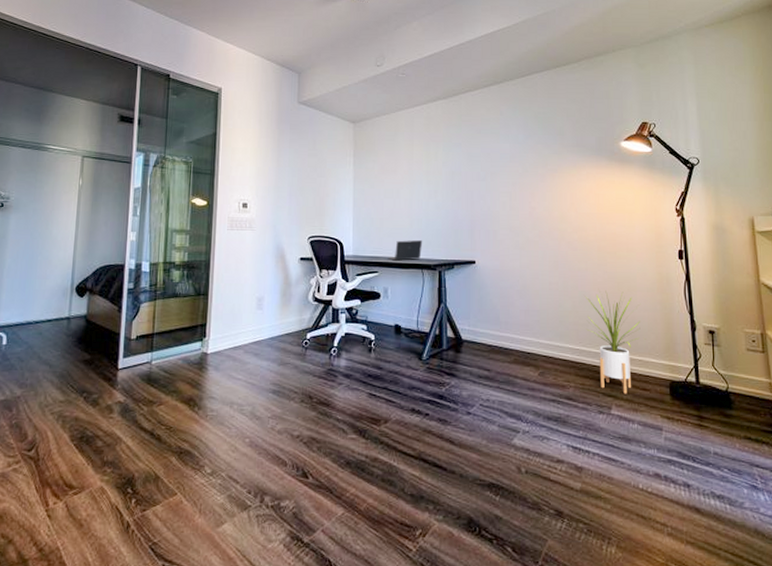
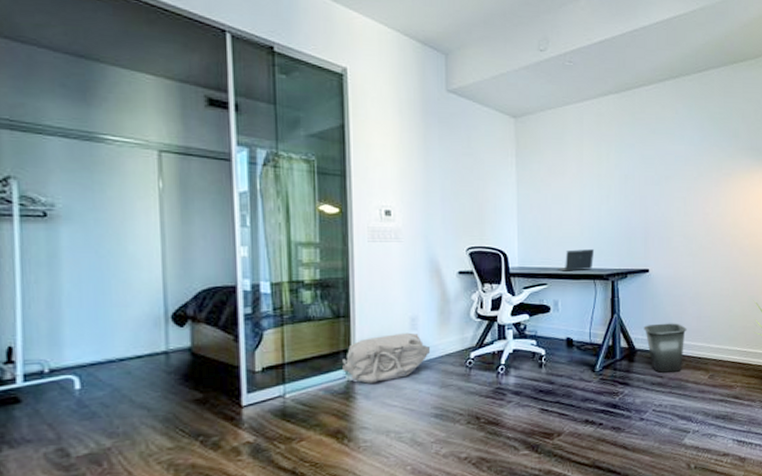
duffel bag: none [199,311,272,357] -> present [342,332,430,384]
waste bin: none [470,315,515,366] -> present [644,323,687,373]

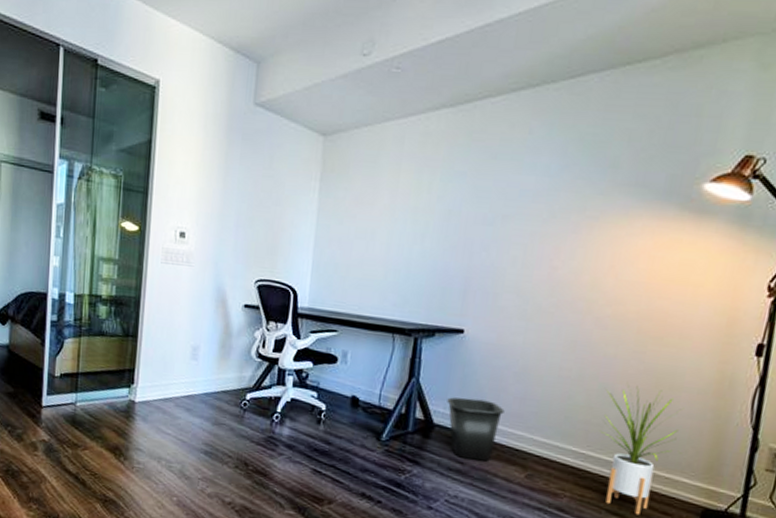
duffel bag: present [342,332,430,384] -> none [126,361,207,407]
laptop: present [557,249,595,272] -> none [351,294,399,322]

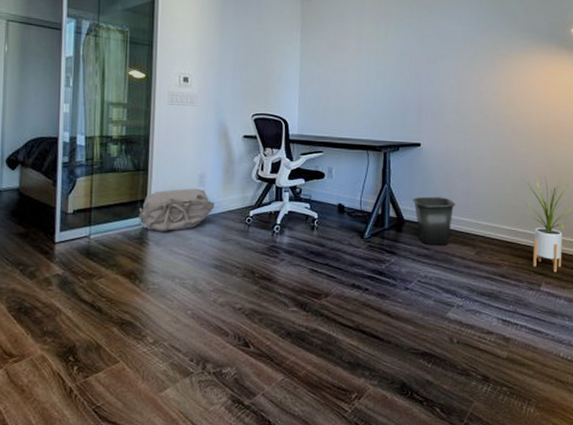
duffel bag: none [126,361,207,407] -> present [139,188,214,232]

